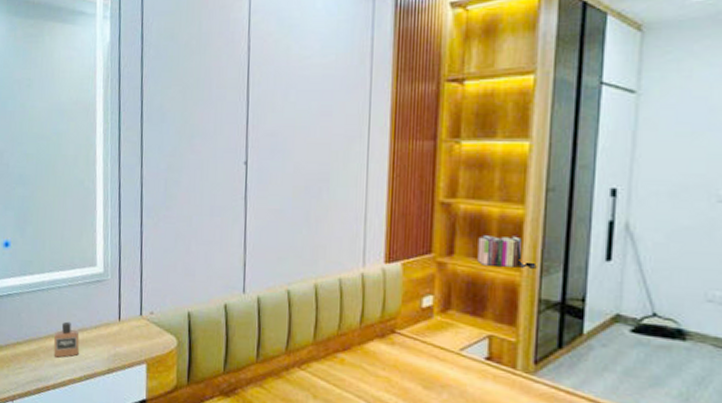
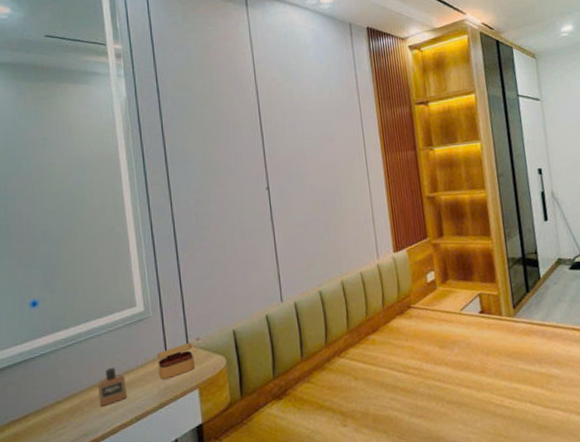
jewelry box: none [110,315,146,346] -> present [157,343,195,380]
books: present [477,236,537,269] -> none [458,214,502,240]

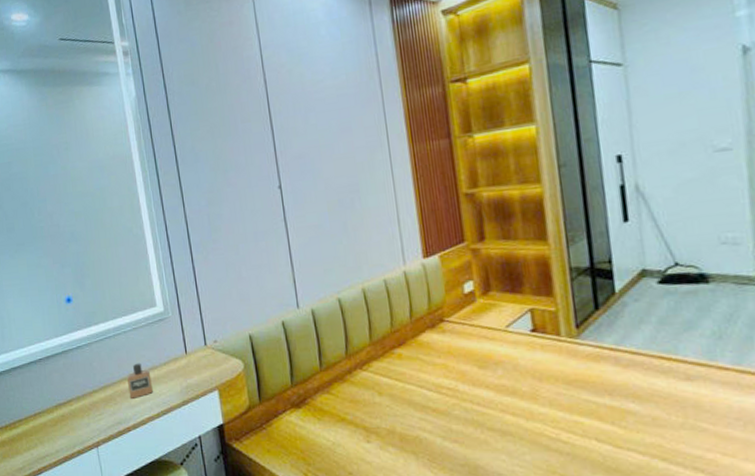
jewelry box: present [157,343,195,380] -> none [178,345,214,379]

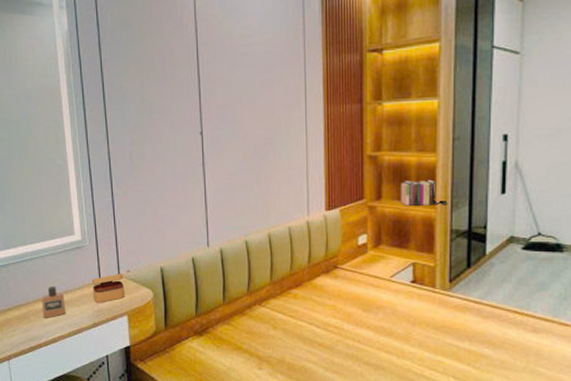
jewelry box: none [178,345,214,379] -> present [92,274,125,303]
books: none [504,213,563,245] -> present [401,179,448,206]

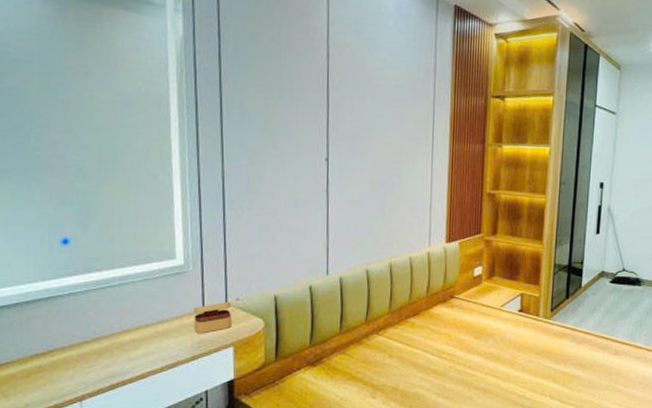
perfume: present [42,286,66,318] -> none [129,315,159,351]
books: present [401,179,448,206] -> none [513,218,553,242]

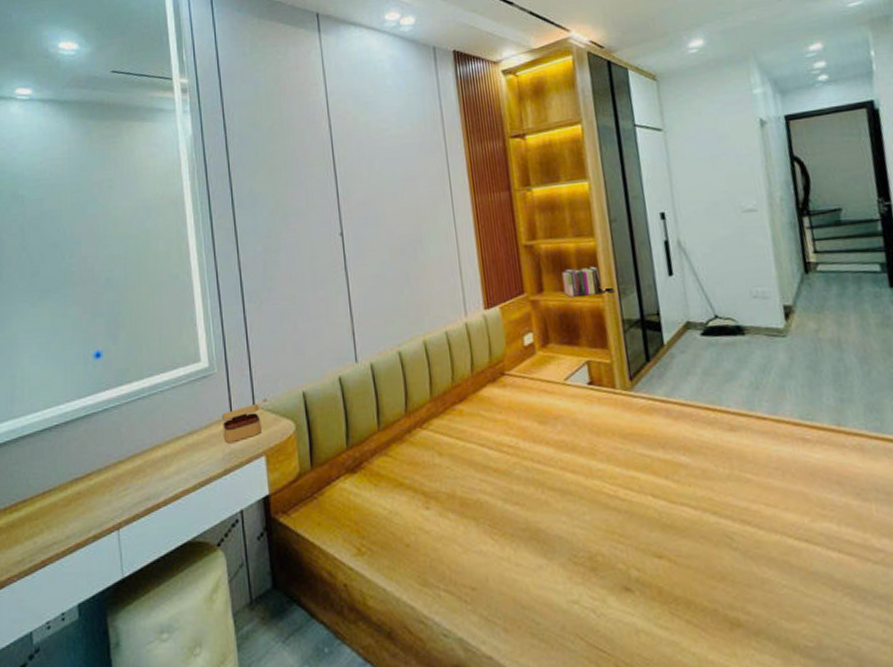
books: none [513,218,553,242] -> present [561,266,615,297]

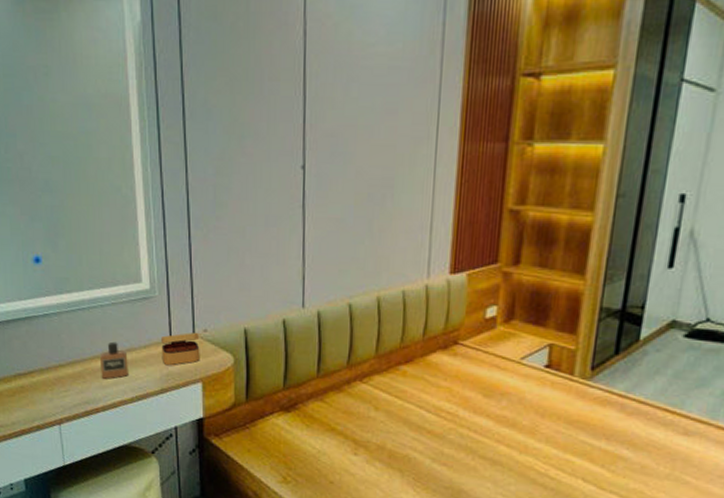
perfume: none [161,426,190,469] -> present [100,341,128,379]
books: present [561,266,615,297] -> none [543,244,601,277]

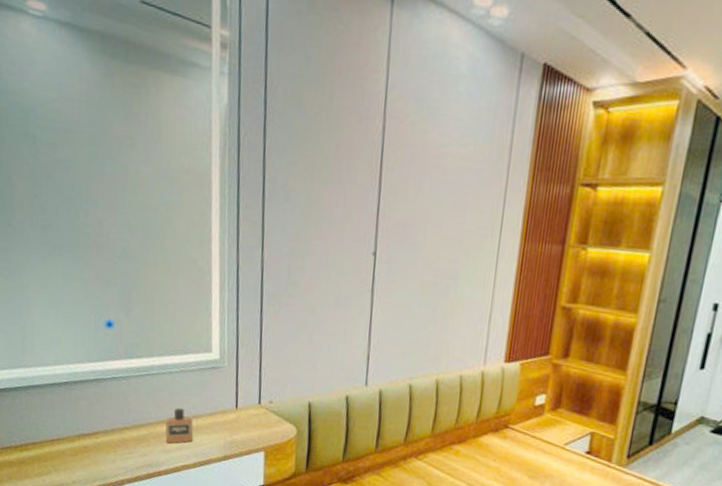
jewelry box: present [161,333,200,366] -> none [226,403,265,434]

